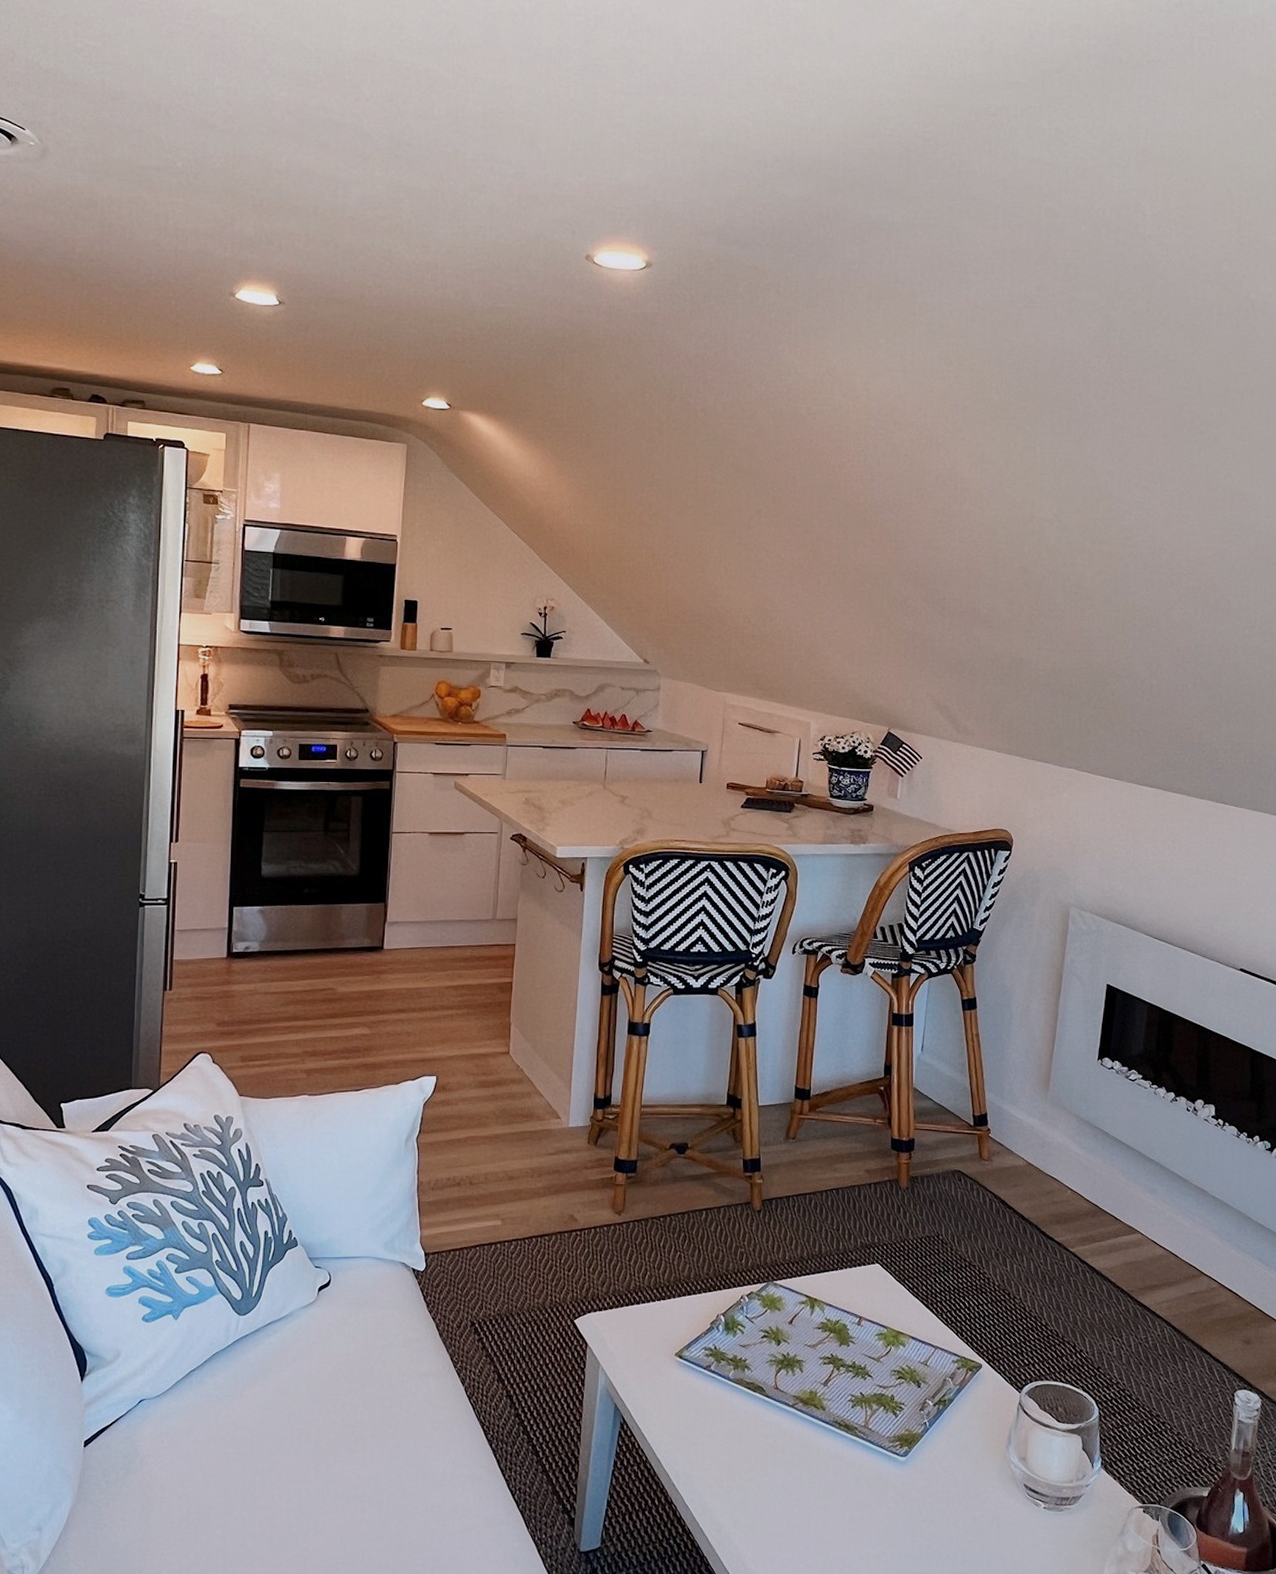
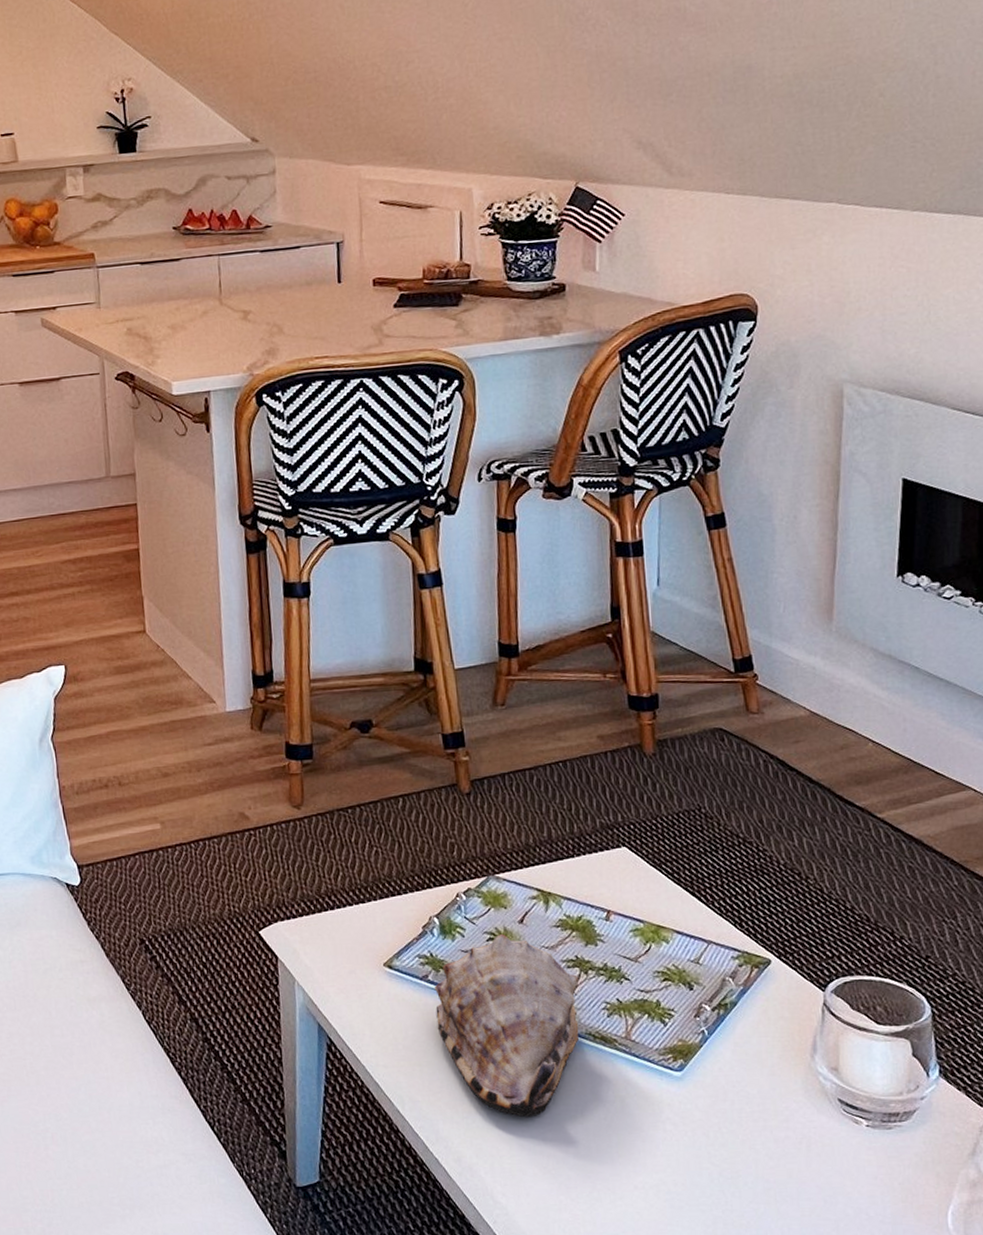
seashell: none [714,1333,832,1493] -> present [434,934,579,1117]

